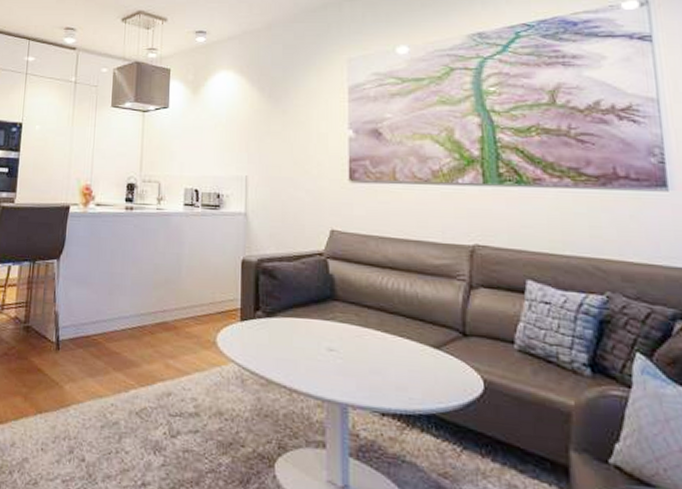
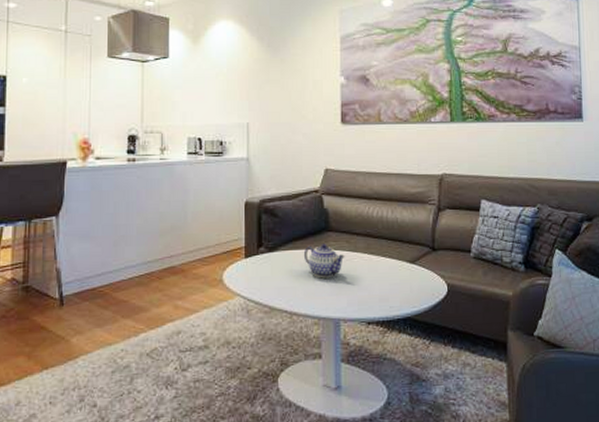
teapot: none [305,314,354,355] -> present [303,244,345,279]

